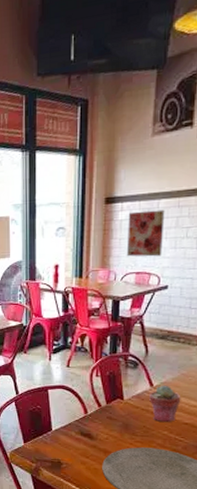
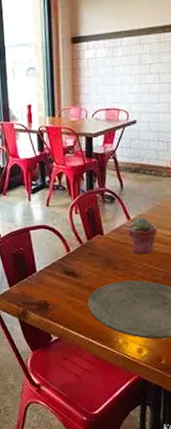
wall art: present [127,209,165,257] -> none [94,47,129,94]

